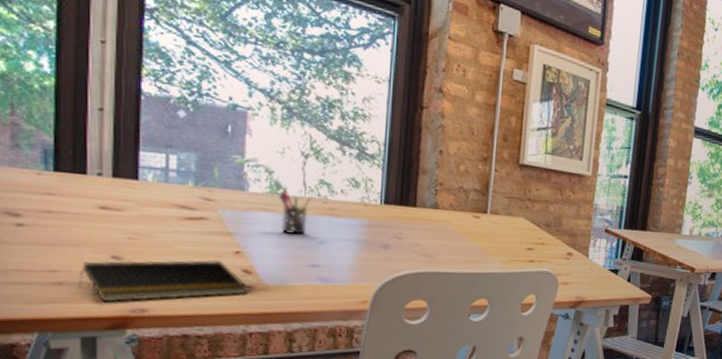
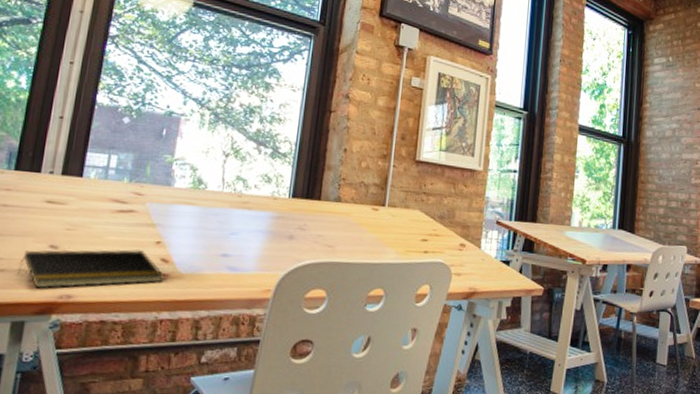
pen holder: present [279,189,313,235] -> none [199,184,229,226]

